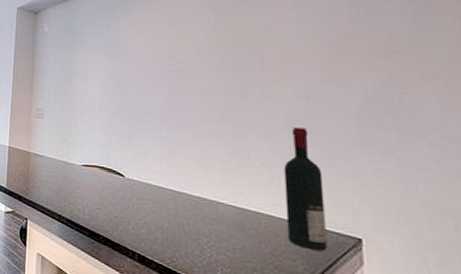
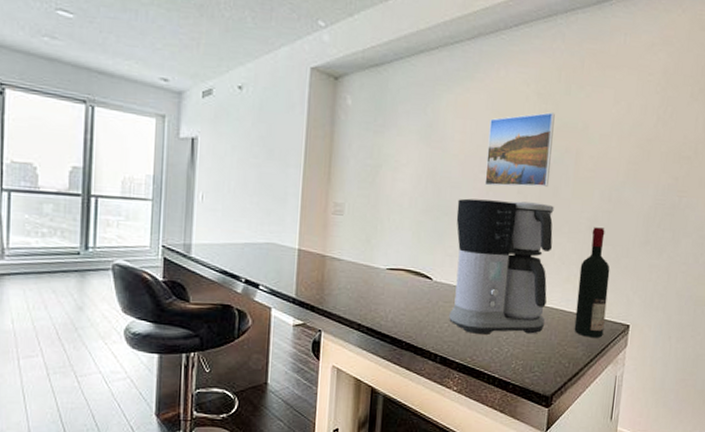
coffee maker: none [143,102,250,240] -> present [449,198,554,334]
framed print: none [167,21,233,90] -> present [484,112,555,187]

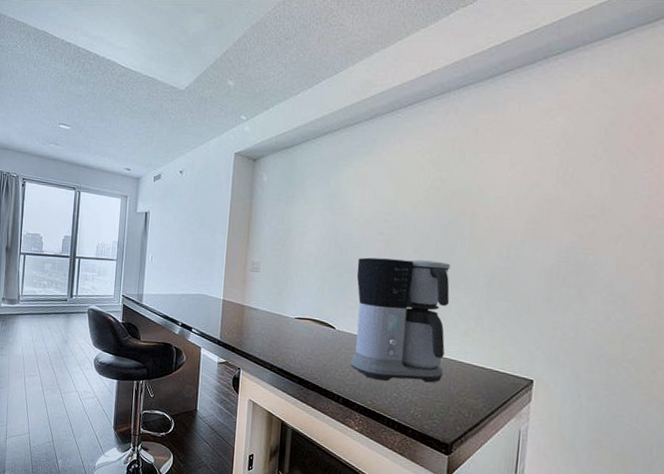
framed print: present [484,112,555,187] -> none [382,179,449,247]
wine bottle: present [574,227,610,338] -> none [473,284,511,391]

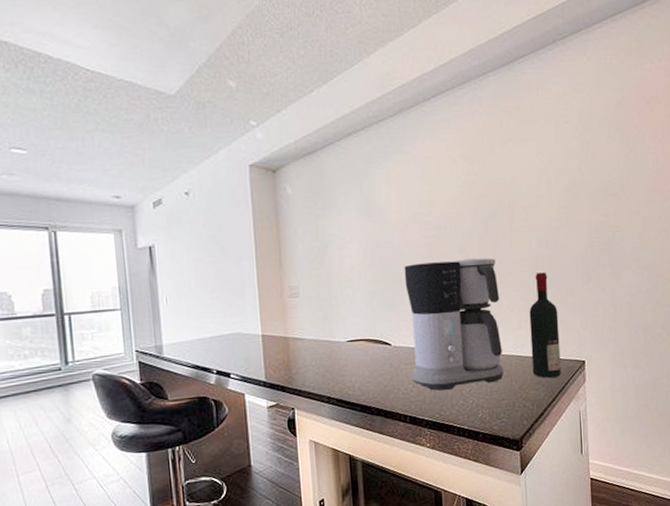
wine bottle: none [473,284,511,391] -> present [529,272,561,378]

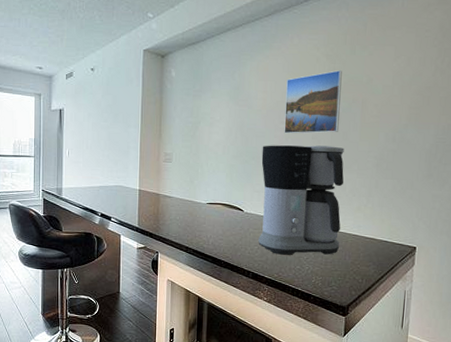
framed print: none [423,172,487,249] -> present [284,70,342,134]
wine bottle: present [529,272,561,378] -> none [365,164,397,258]

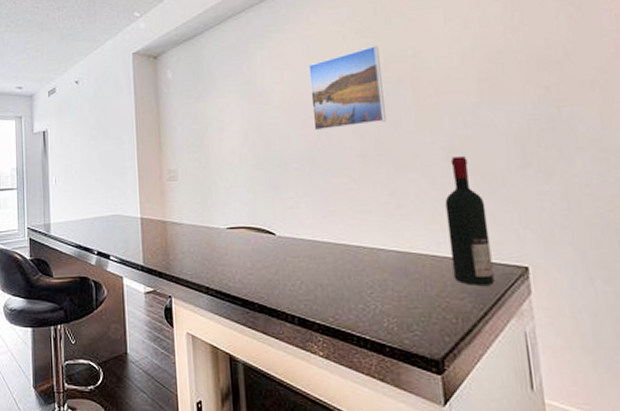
coffee maker: present [258,145,344,255] -> none [288,139,414,290]
wine bottle: none [365,164,397,258] -> present [445,156,495,285]

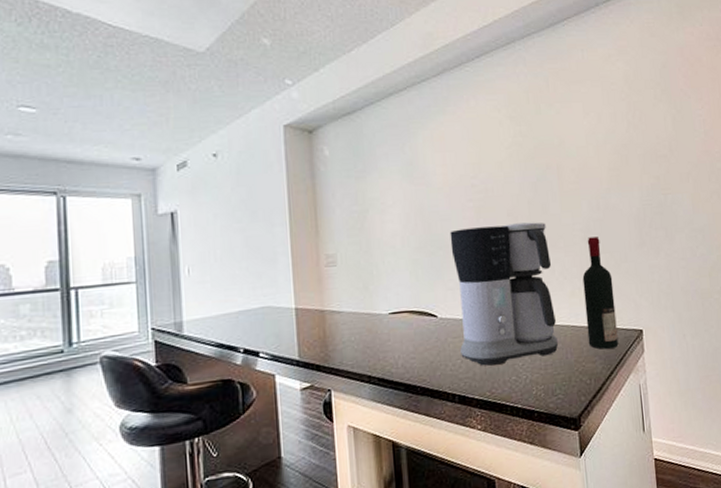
coffee maker: none [288,139,414,290] -> present [450,222,558,366]
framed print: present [308,46,386,131] -> none [468,133,536,214]

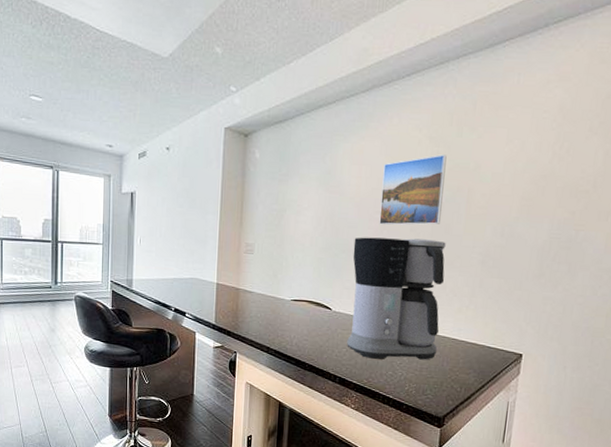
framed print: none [468,133,536,214] -> present [379,155,447,225]
wine bottle: present [582,237,619,350] -> none [465,261,503,365]

